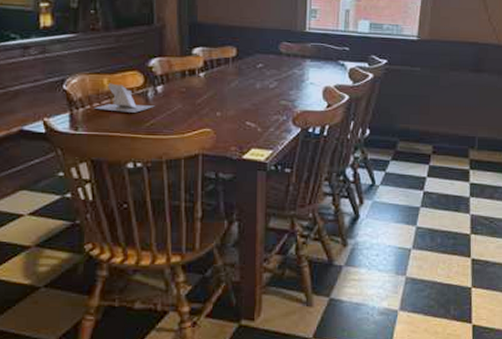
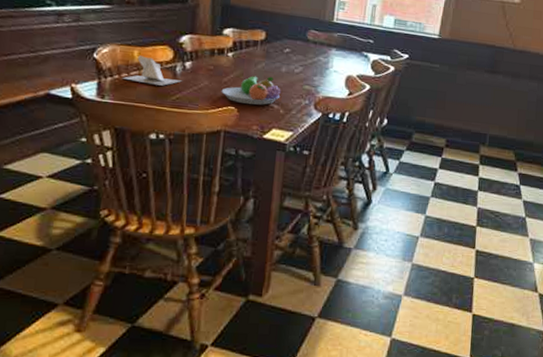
fruit bowl: none [195,94,257,125] -> present [221,76,281,105]

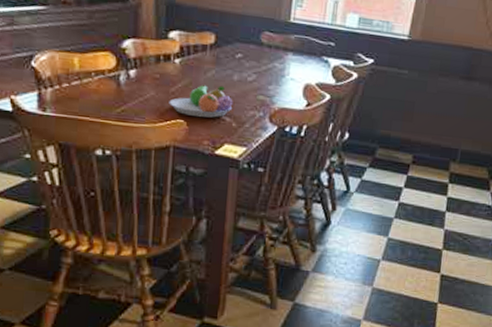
napkin holder: present [122,55,183,86] -> none [63,63,128,97]

